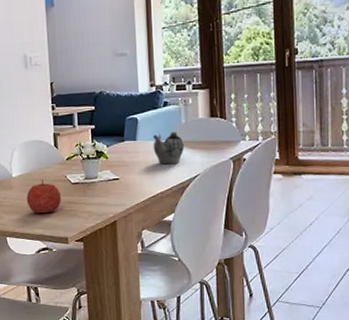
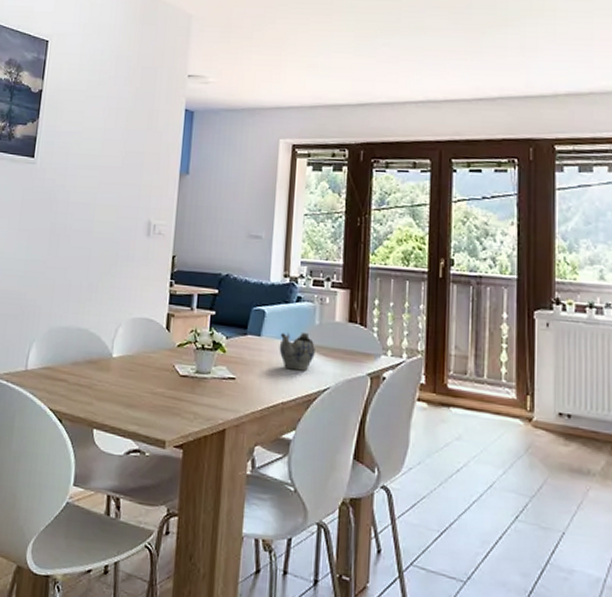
fruit: present [26,180,62,214] -> none [124,365,166,407]

